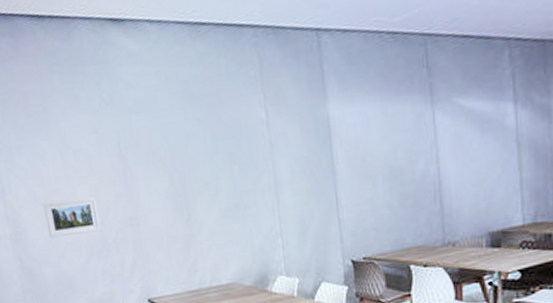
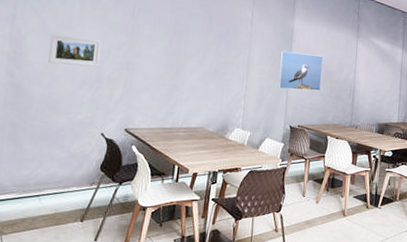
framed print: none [317,148,387,212] -> present [278,50,324,91]

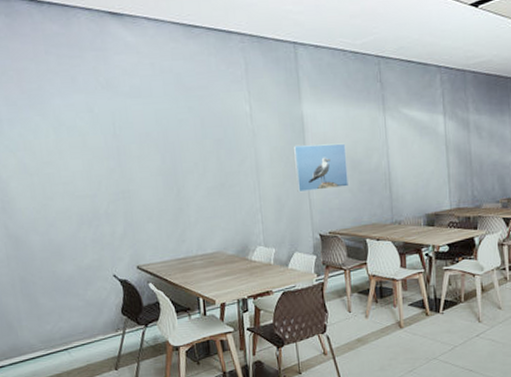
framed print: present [48,34,102,67] -> none [33,171,92,208]

